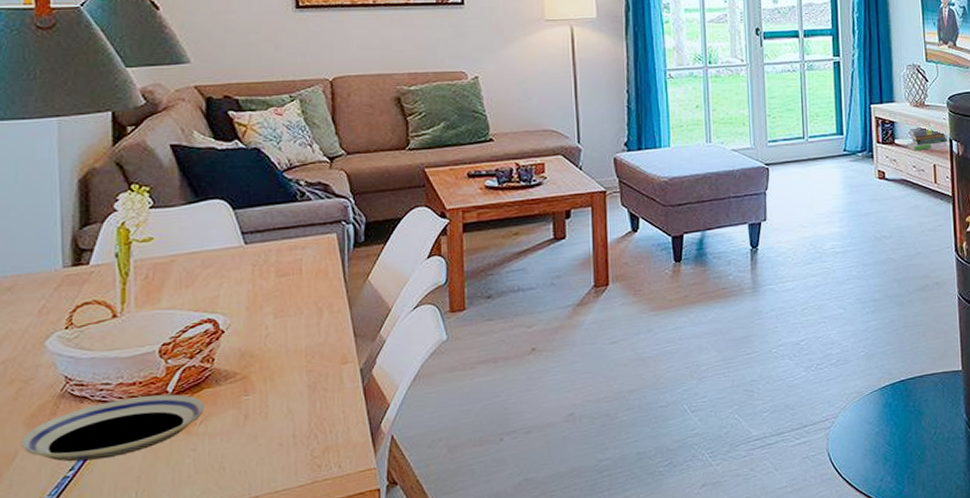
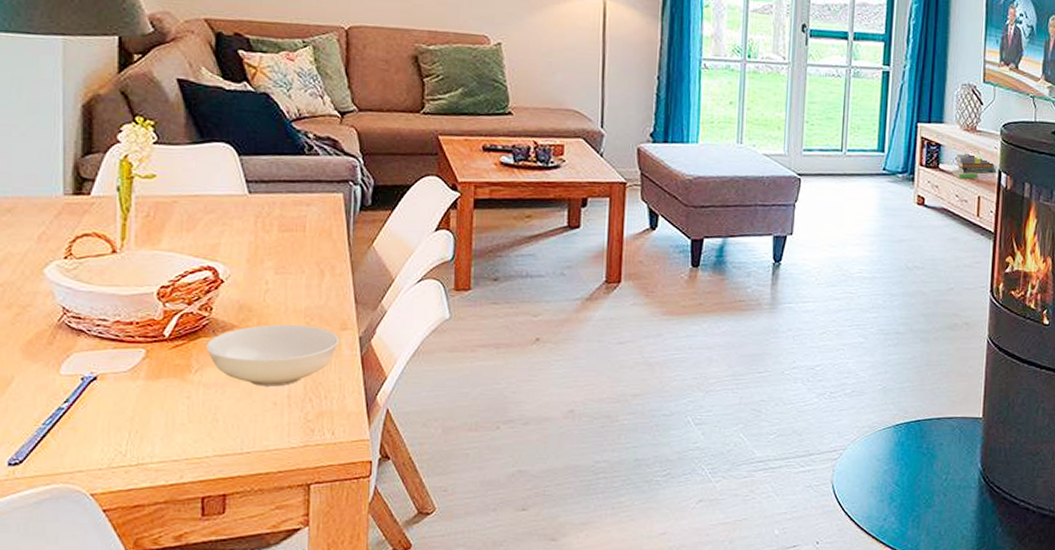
plate: present [21,394,206,462] -> none [17,336,202,395]
bowl: none [210,364,341,430] -> present [207,324,340,387]

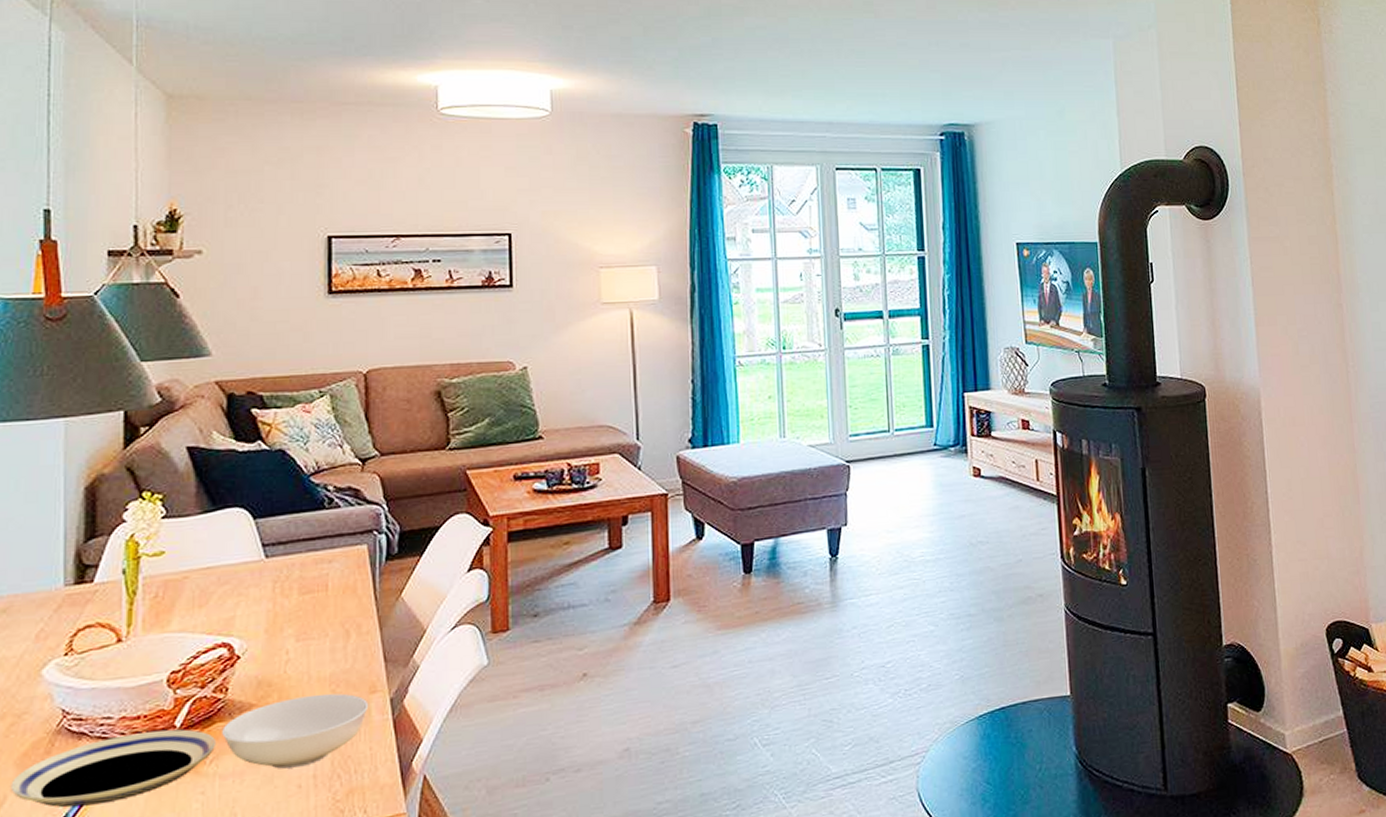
plate: none [17,336,202,395] -> present [10,729,217,808]
books: present [952,151,997,179] -> none [1005,415,1051,444]

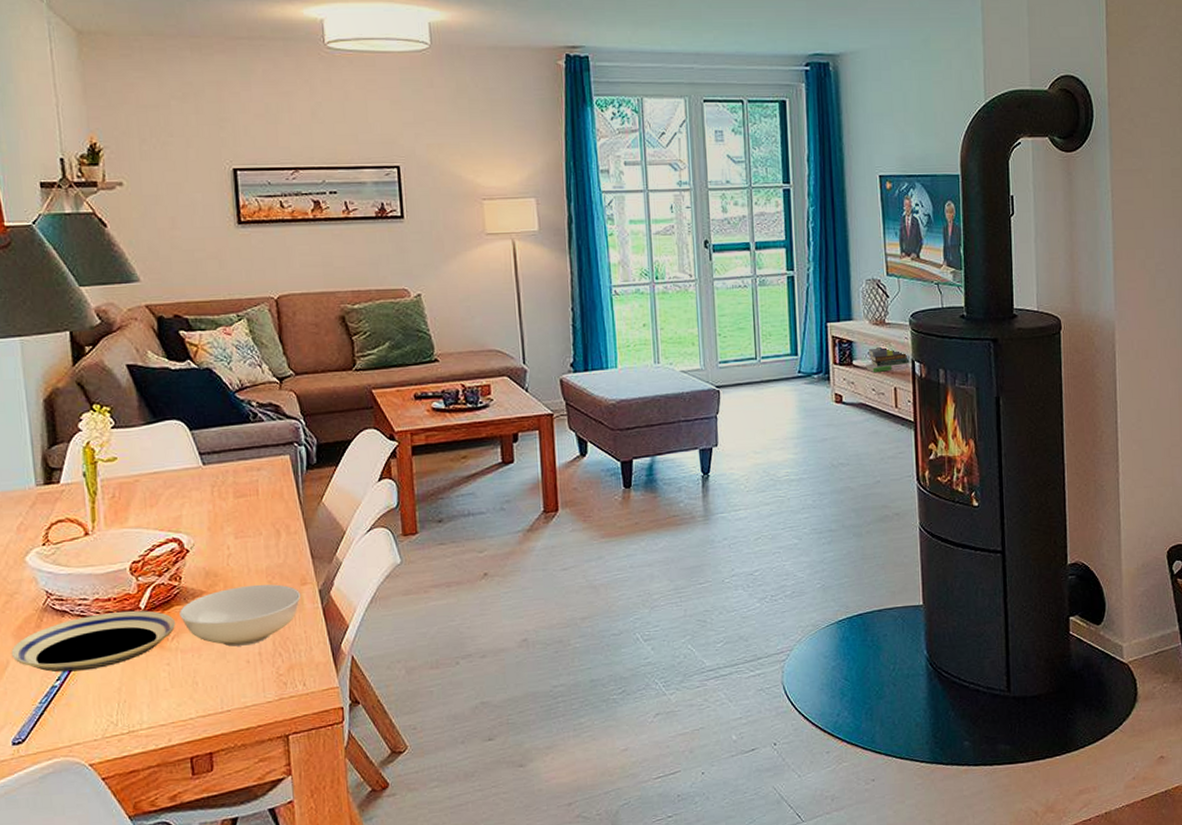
books: none [1005,415,1051,444] -> present [866,345,910,372]

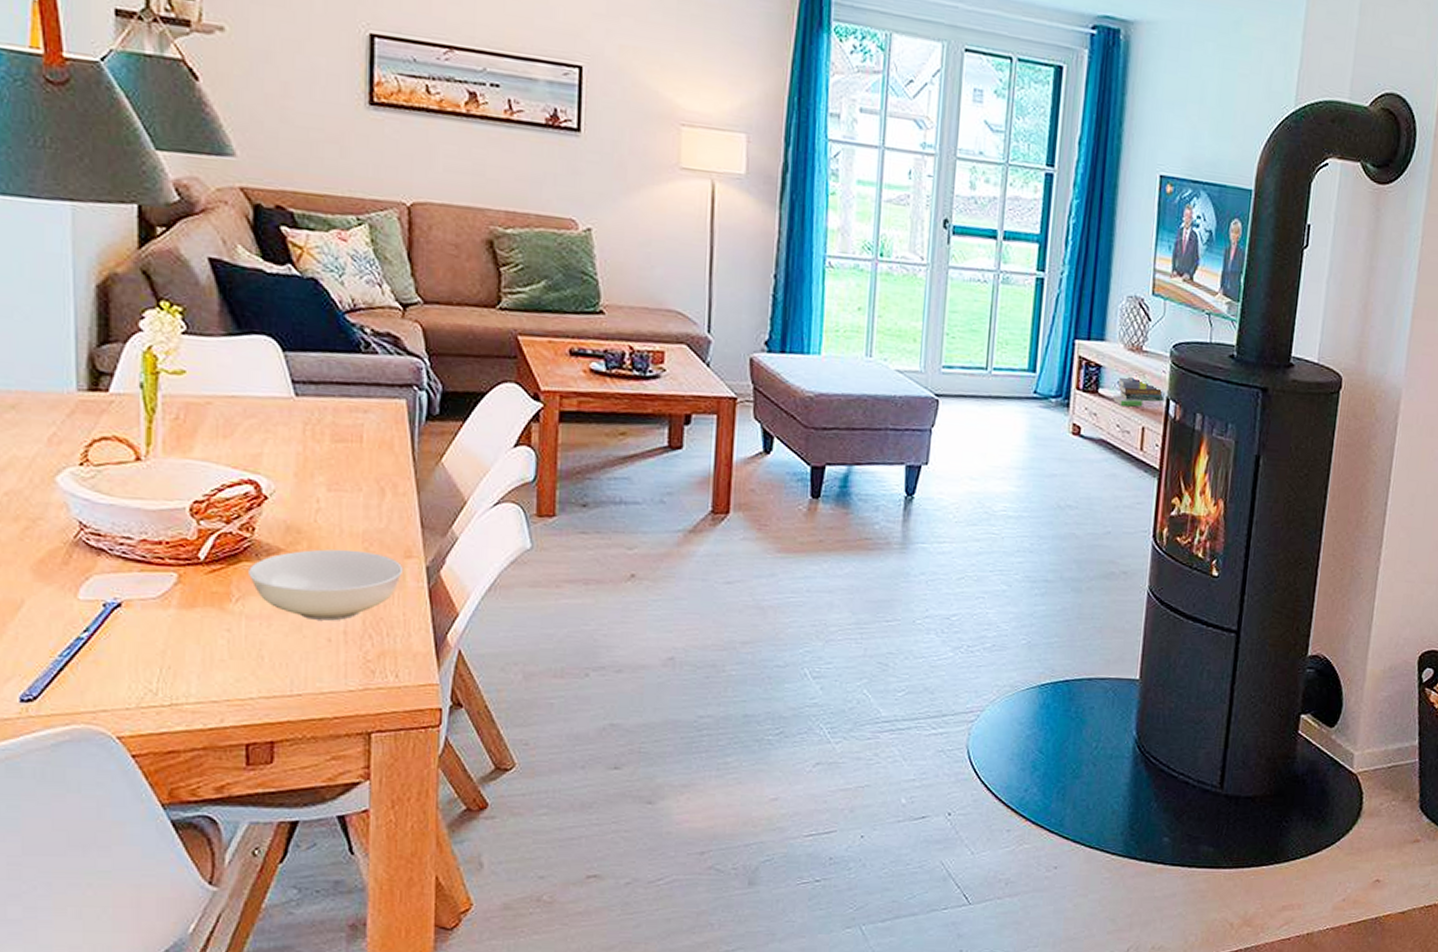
plate: present [11,610,176,672] -> none [27,558,243,625]

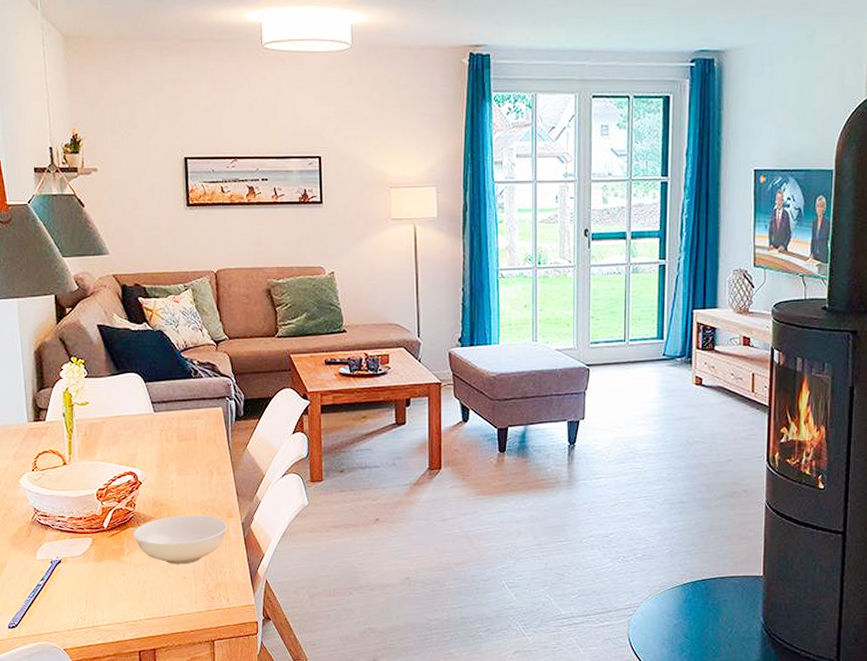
books: present [1113,375,1164,407] -> none [727,332,769,358]

